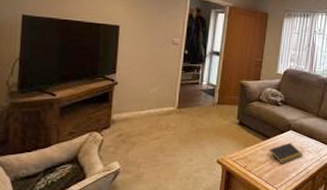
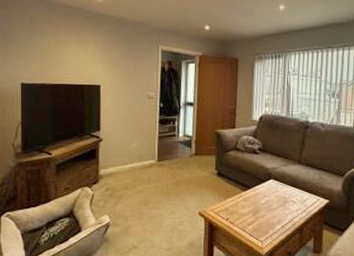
notepad: present [268,143,303,164] -> none [250,192,287,215]

